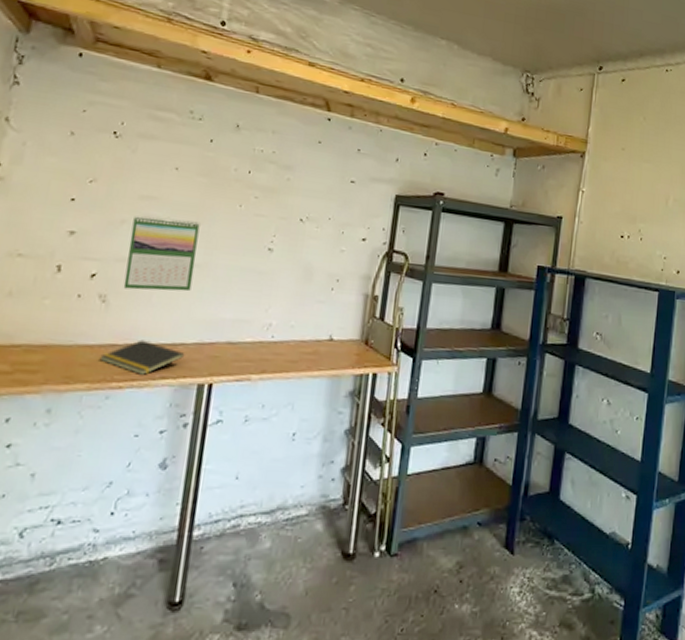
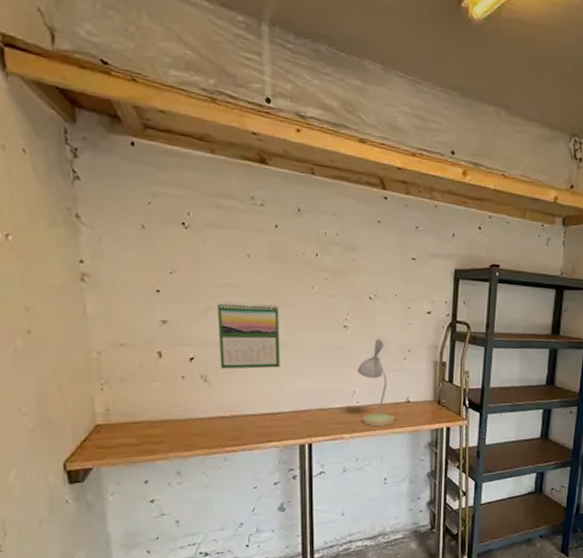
notepad: present [100,339,185,375] -> none [212,411,285,440]
desk lamp: none [275,265,314,368] -> present [357,339,396,426]

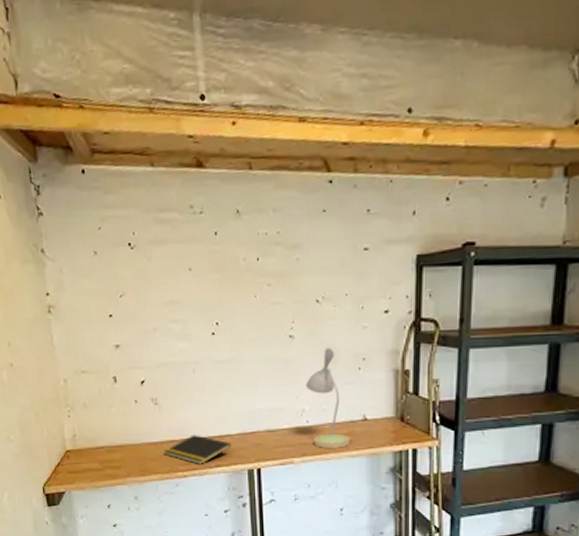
notepad: none [212,411,285,440] -> present [164,434,232,464]
calendar: present [217,302,280,369] -> none [163,318,226,391]

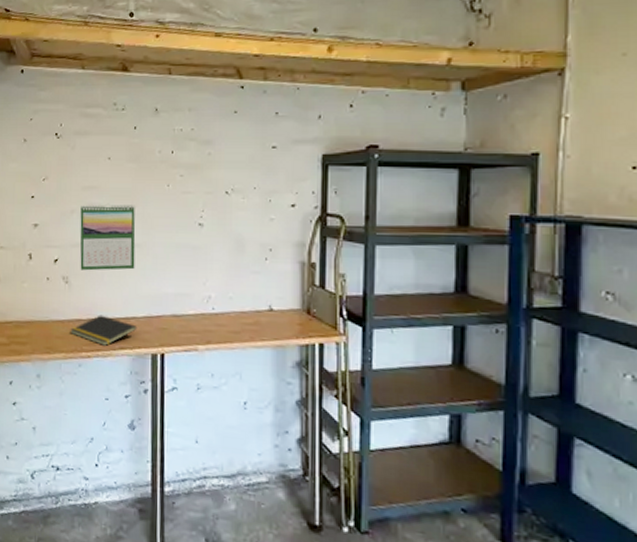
calendar: none [163,318,226,391] -> present [80,203,136,271]
desk lamp: present [306,347,351,448] -> none [213,237,256,338]

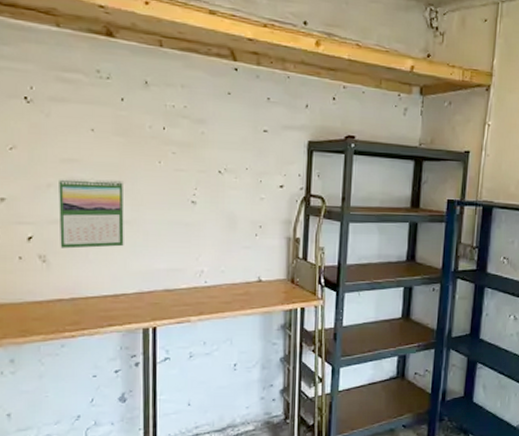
notepad: present [70,315,137,346] -> none [49,293,127,324]

